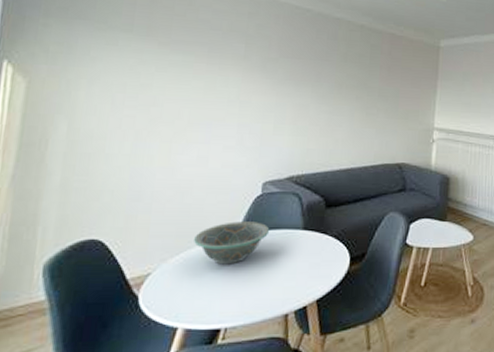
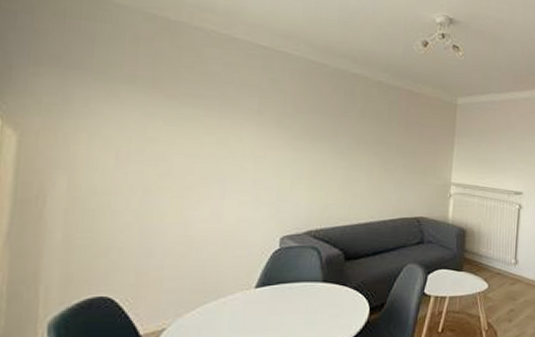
decorative bowl: present [194,221,270,265] -> none [210,275,289,318]

